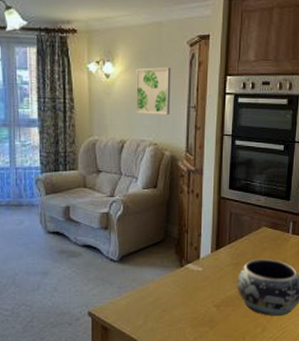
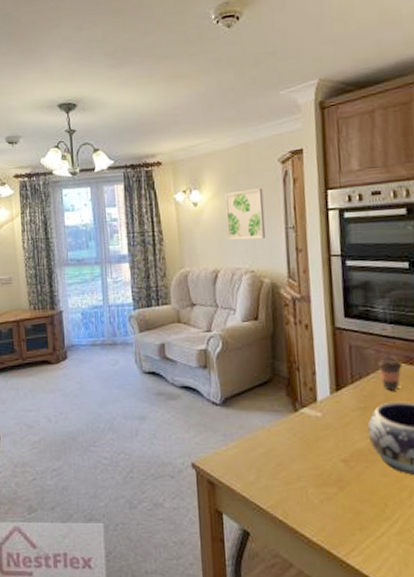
coffee cup: none [250,223,269,250] -> present [377,357,402,391]

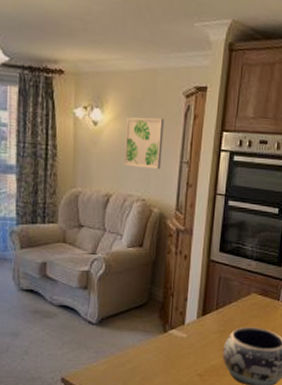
coffee cup: present [377,357,402,391] -> none [239,289,259,318]

